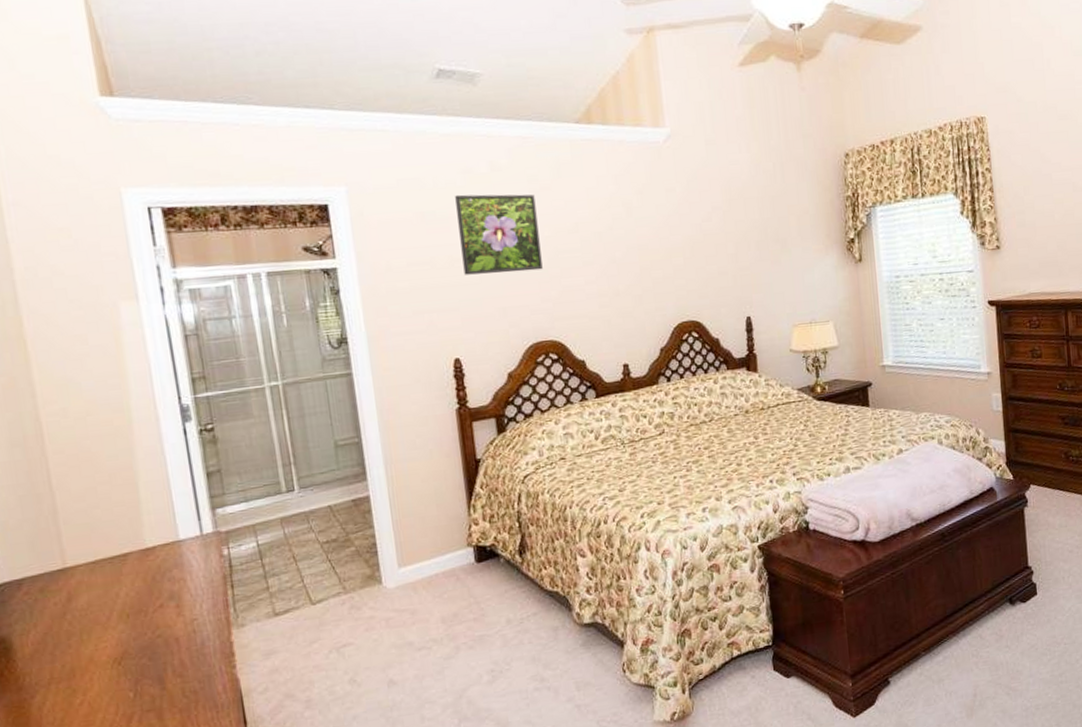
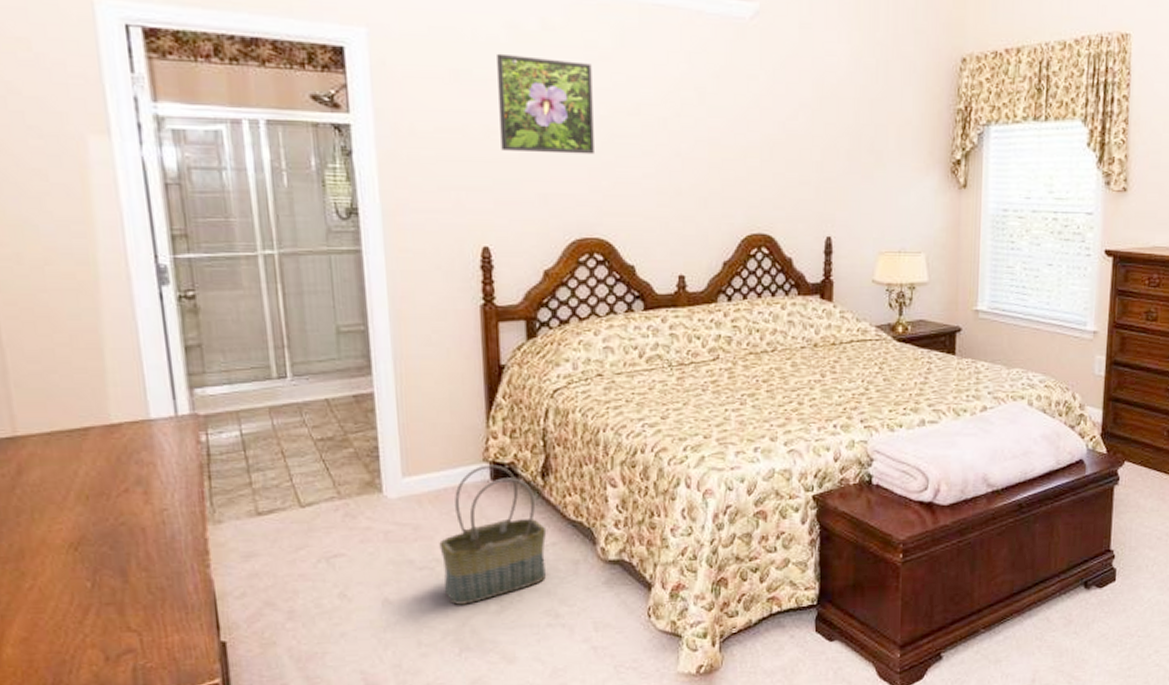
basket: none [434,548,530,679] -> present [439,464,547,605]

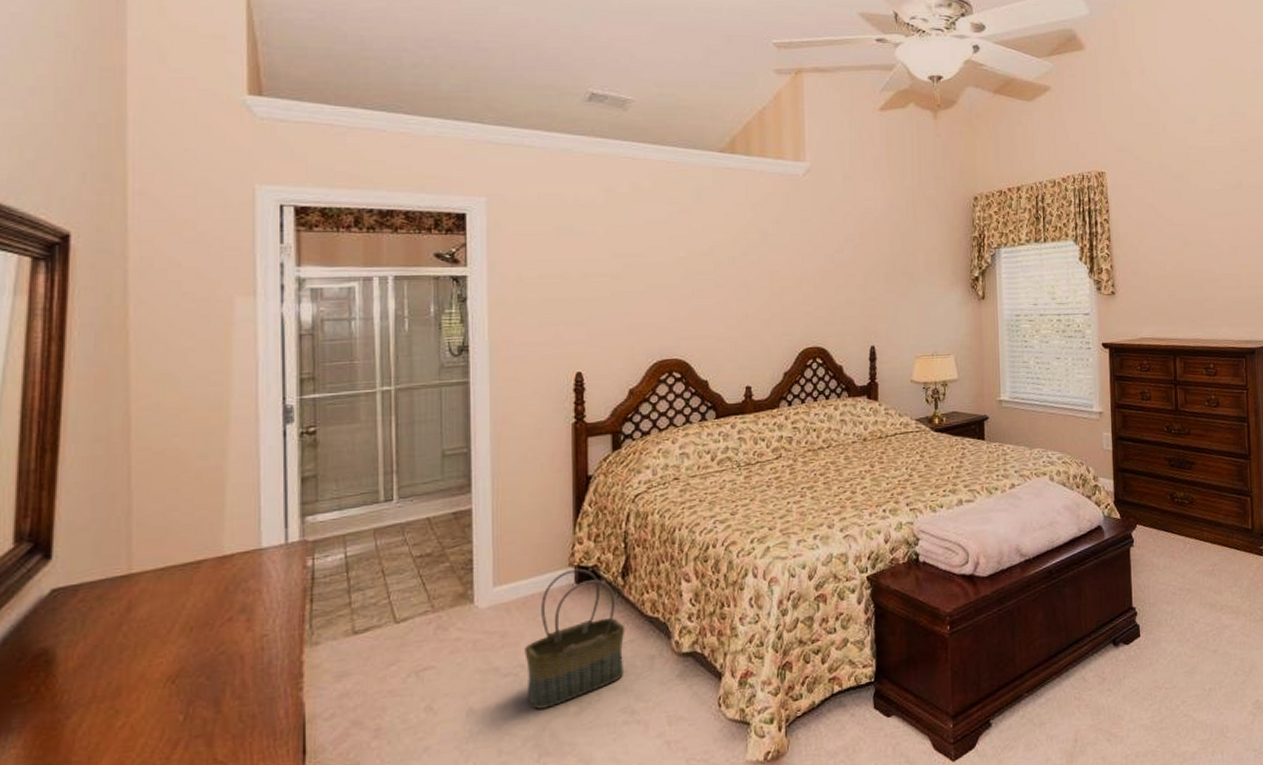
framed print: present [497,53,594,155] -> none [595,212,674,291]

